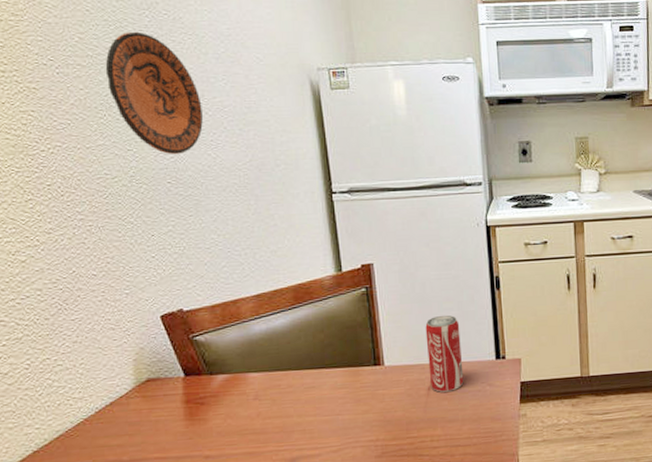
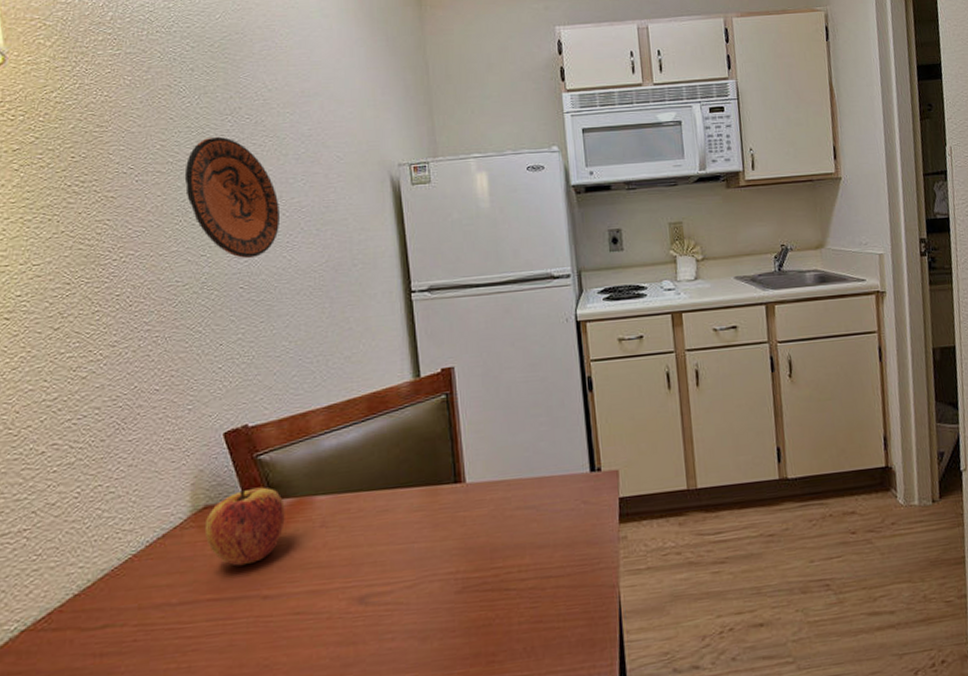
apple: none [148,364,222,431] -> present [204,487,285,567]
beverage can: present [425,315,464,392] -> none [511,422,555,513]

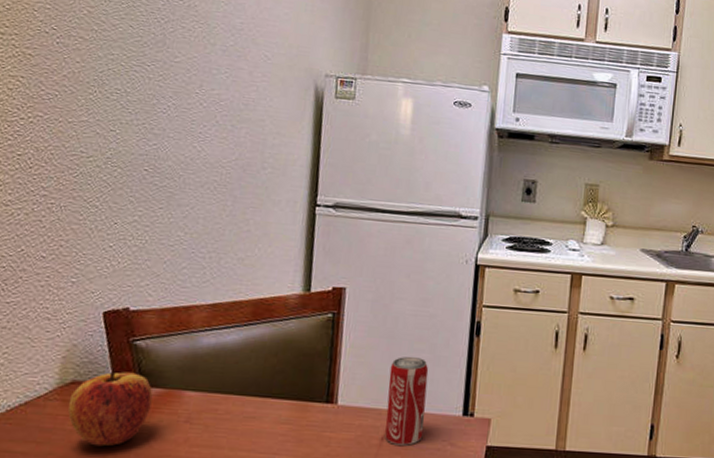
decorative plate: present [184,136,279,259] -> none [106,12,199,143]
beverage can: none [511,422,555,513] -> present [385,356,429,446]

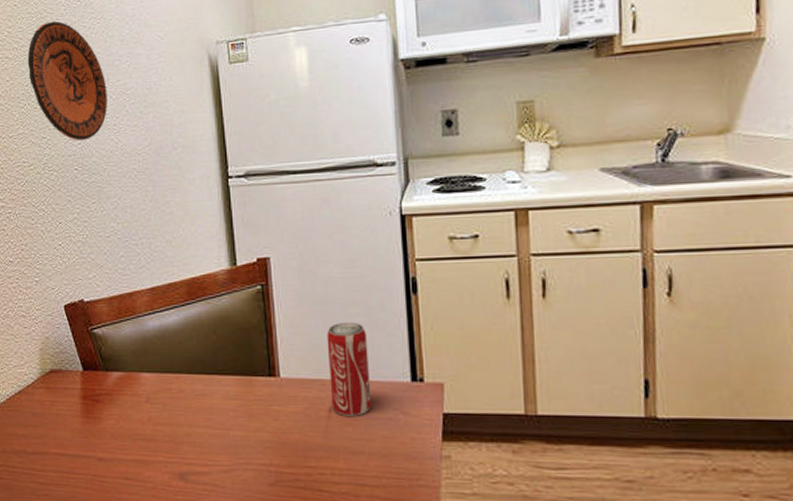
apple: present [68,371,153,447] -> none [51,359,116,428]
decorative plate: none [106,12,199,143] -> present [27,21,107,141]

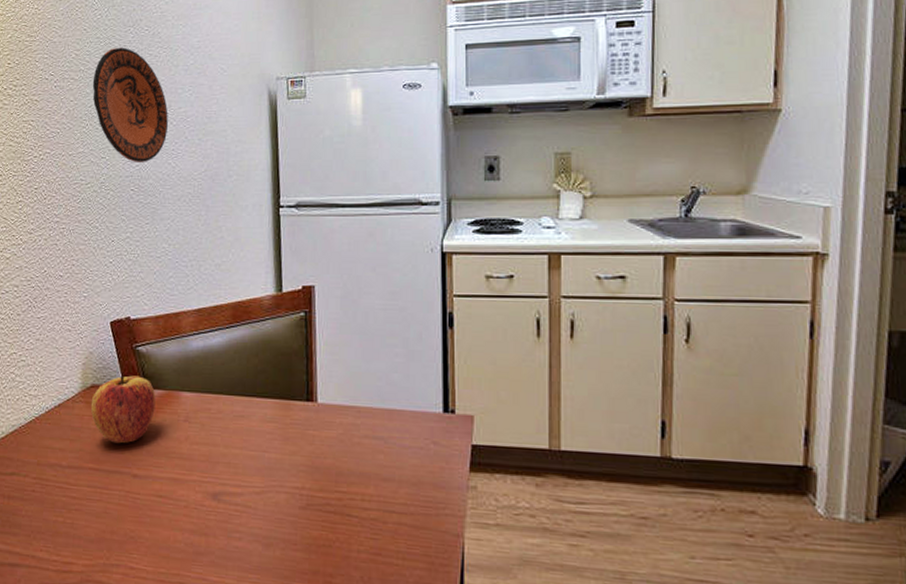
apple: none [51,359,116,428] -> present [90,375,156,444]
beverage can: present [327,321,372,416] -> none [364,351,404,444]

